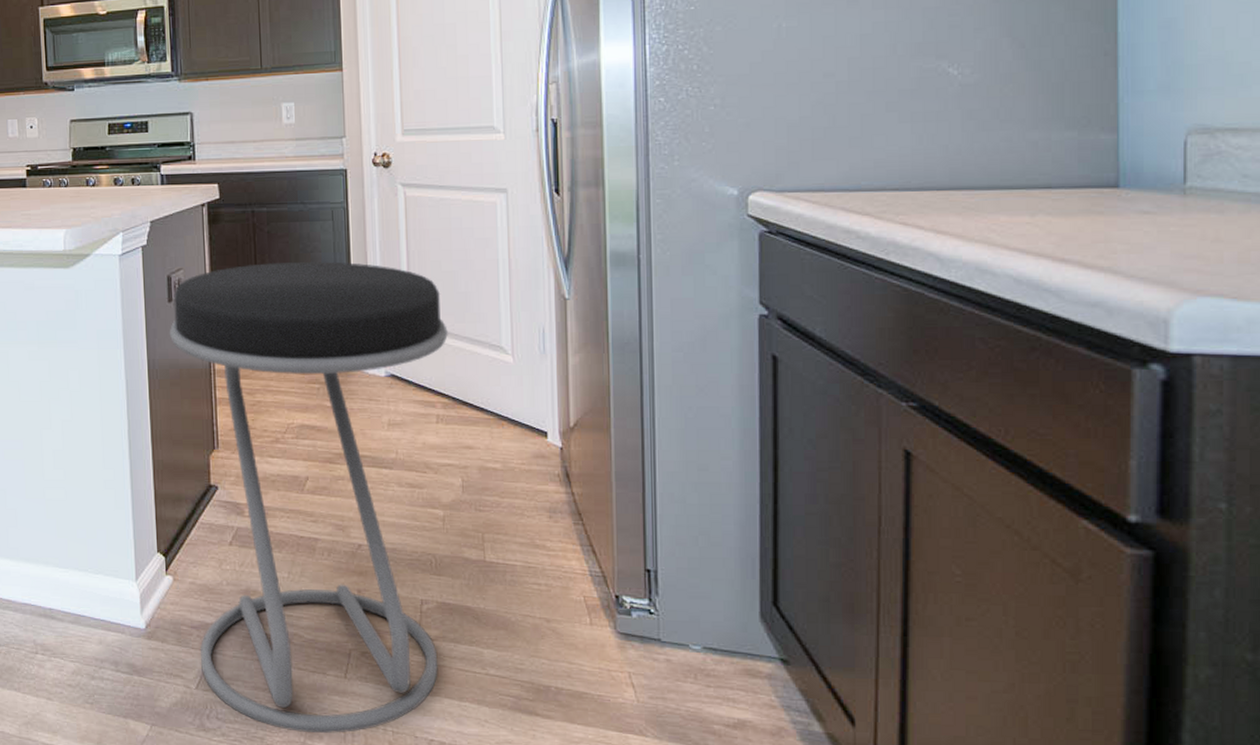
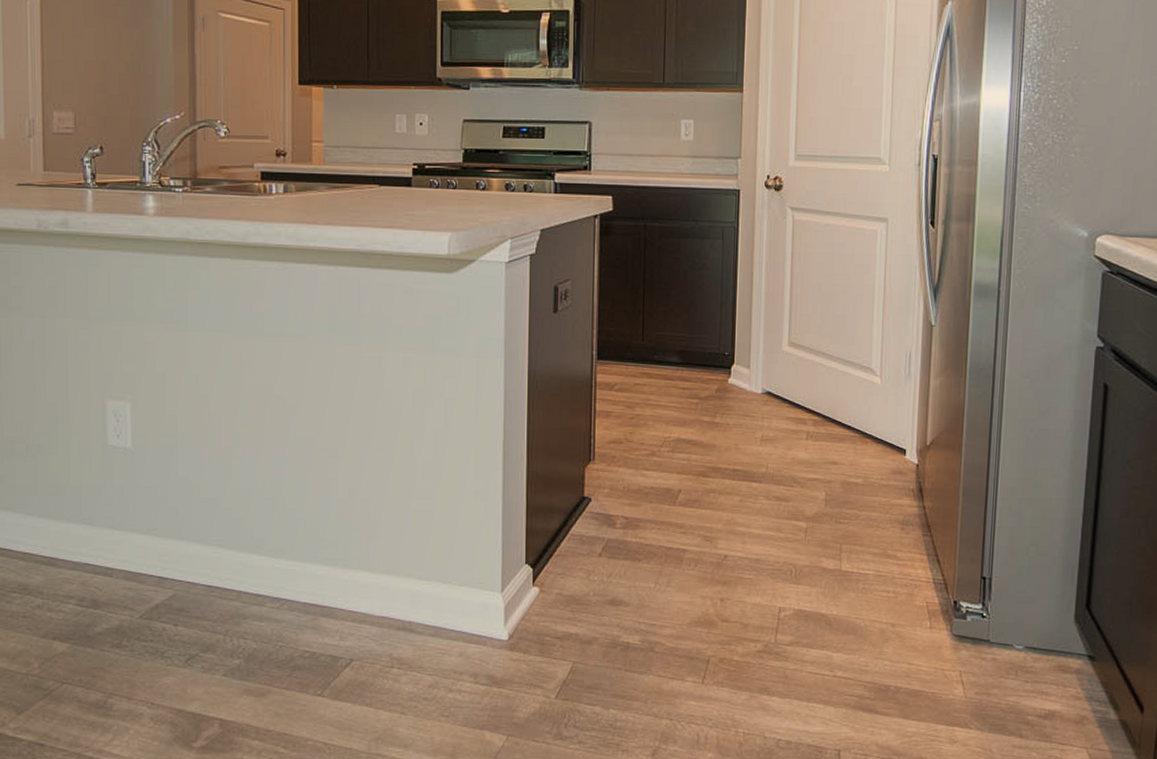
stool: present [169,262,448,733] -> none [552,277,823,738]

